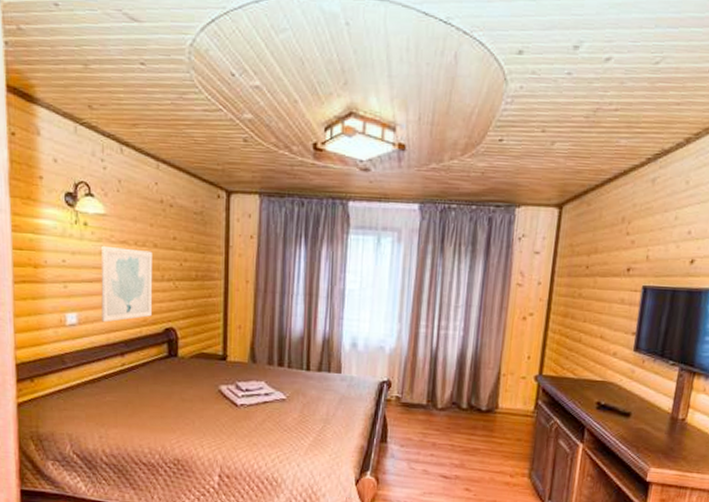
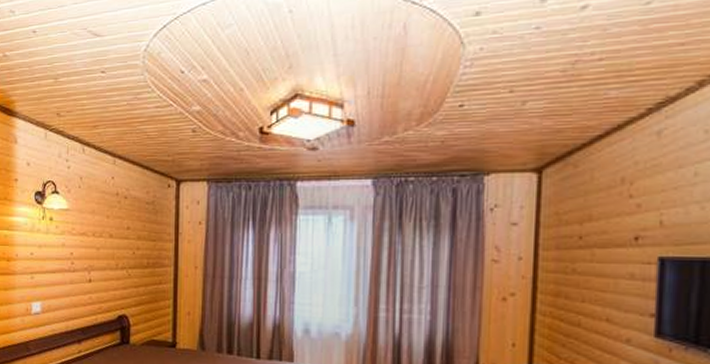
wall art: present [100,245,153,322] -> none [62,238,108,311]

